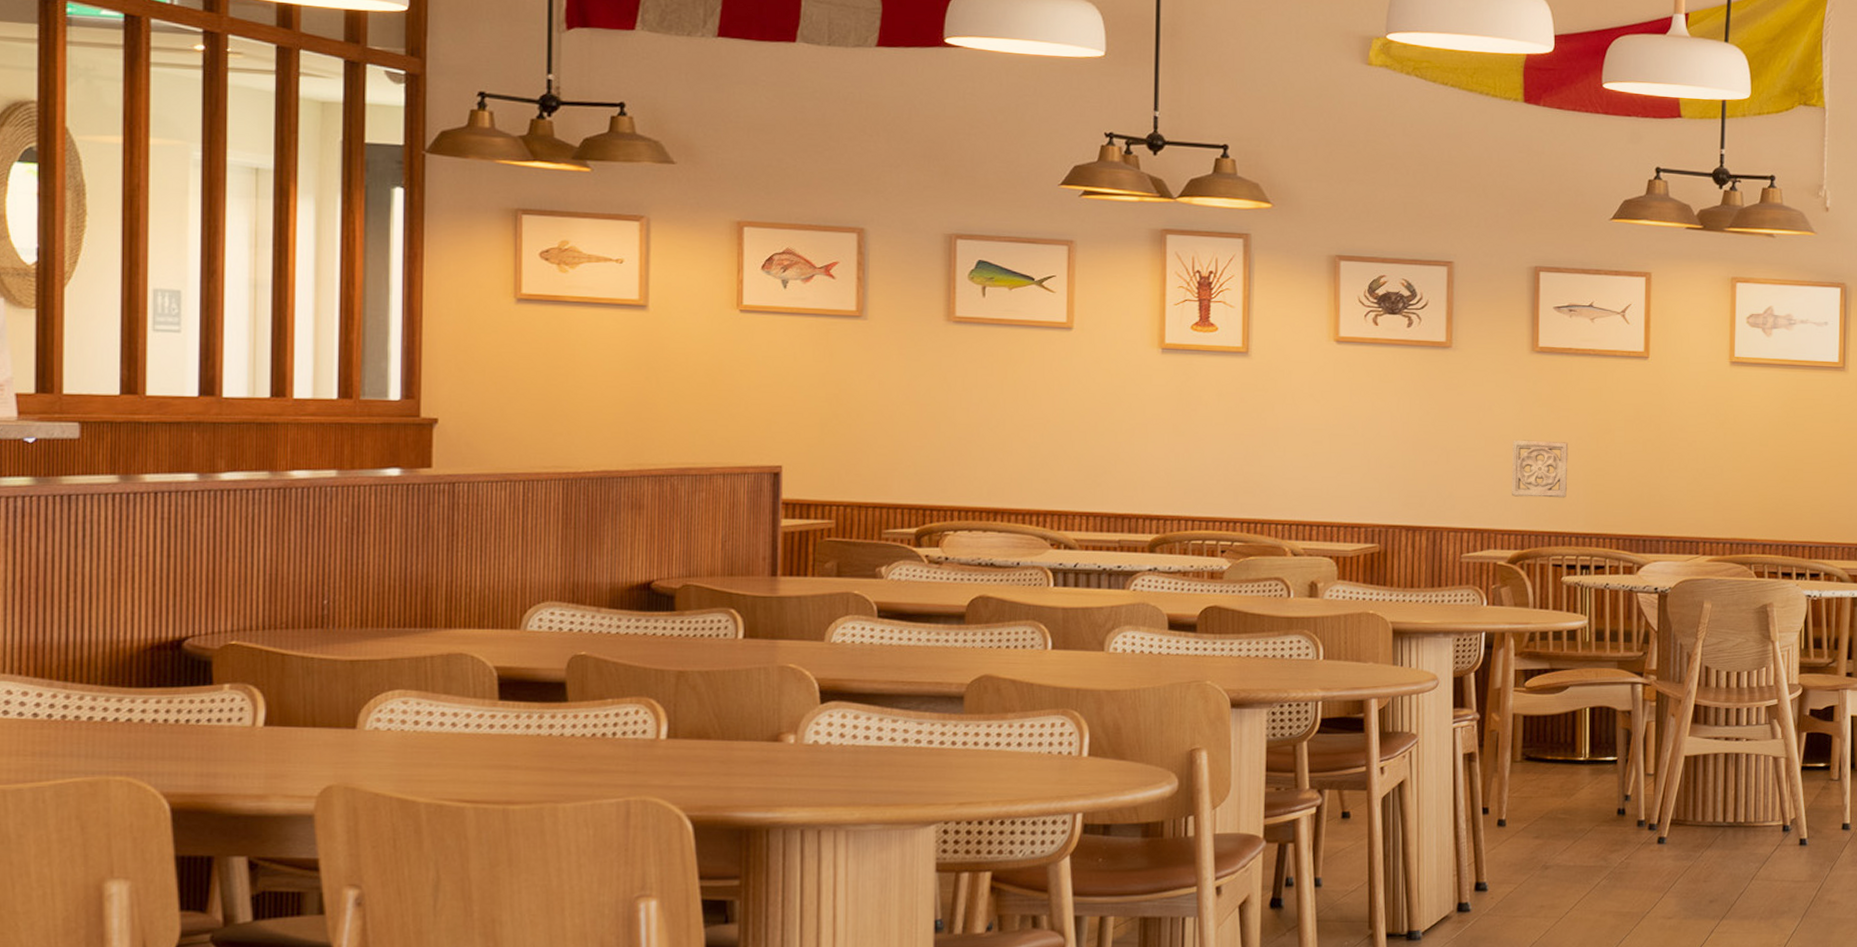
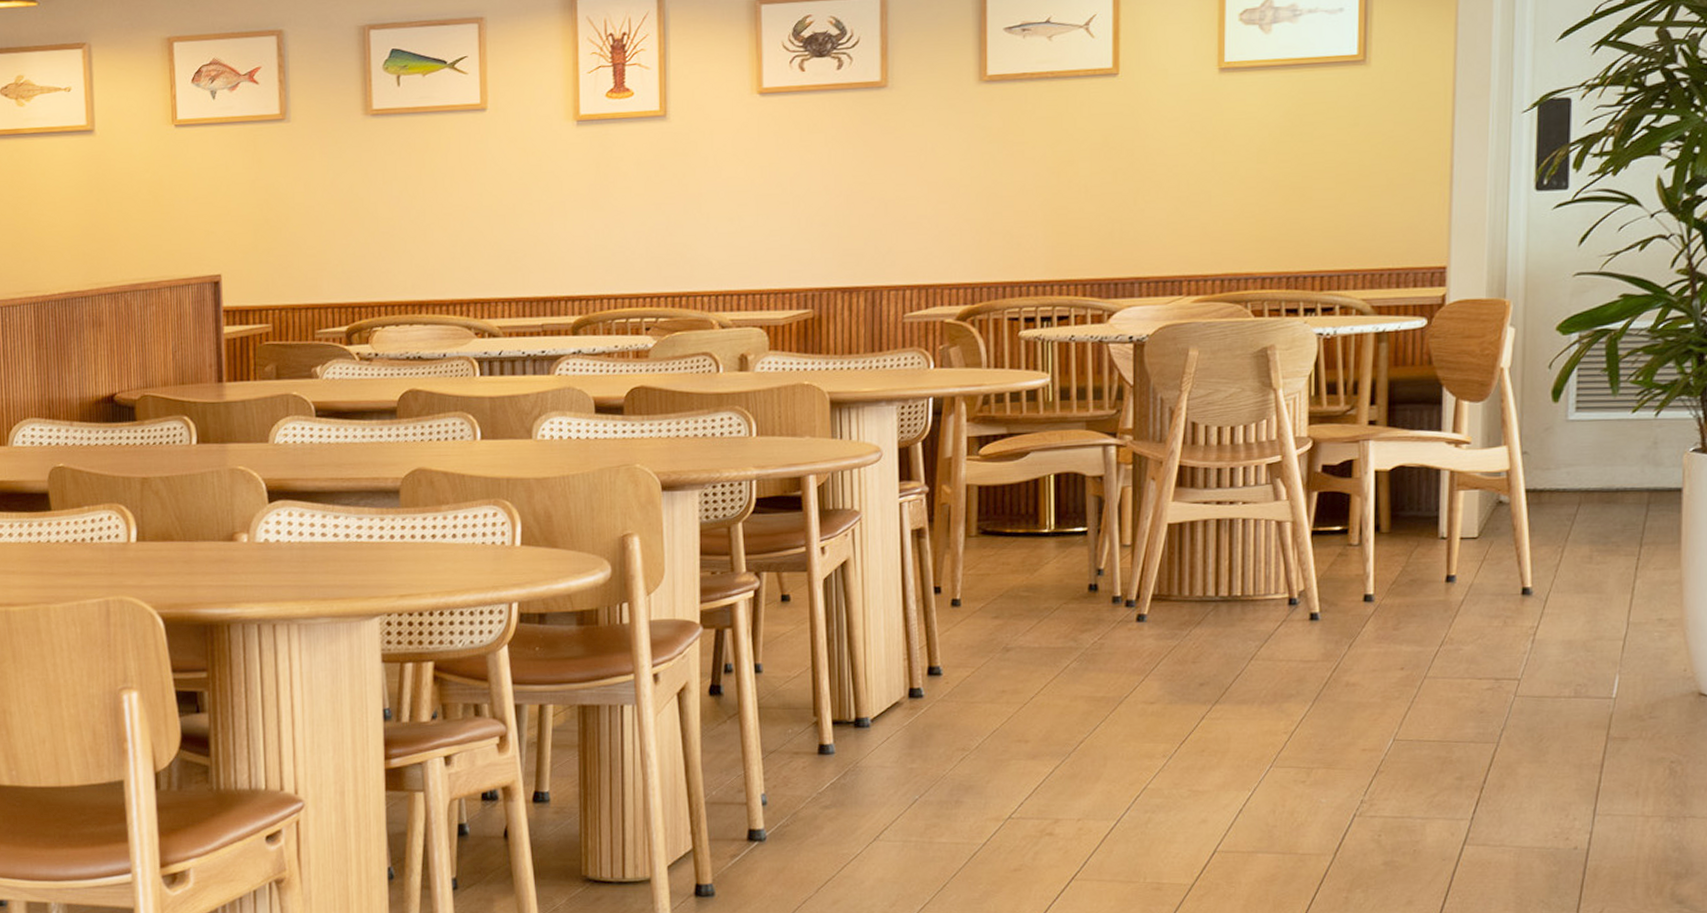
wall ornament: present [1511,439,1569,498] -> none [958,180,1024,246]

